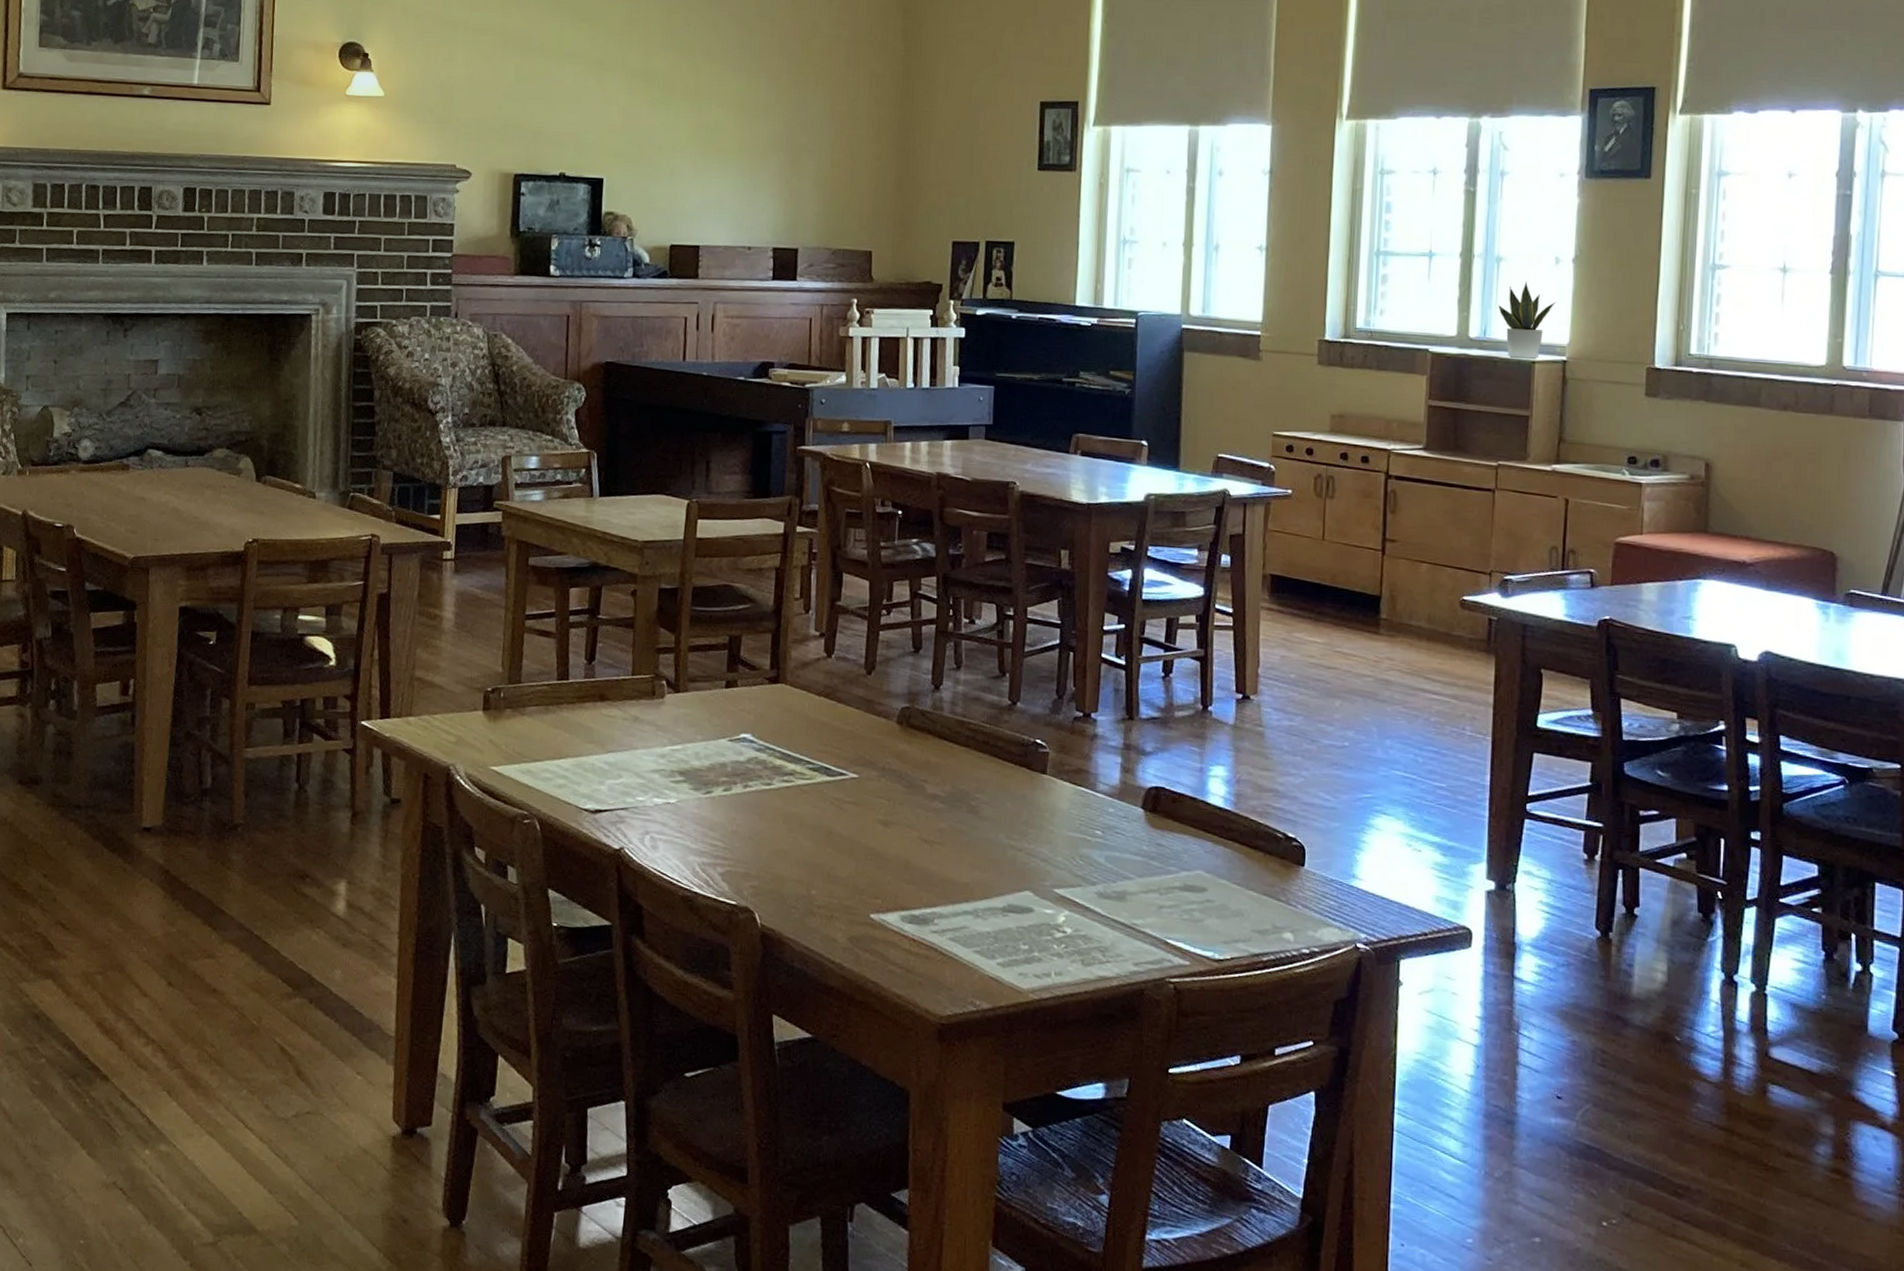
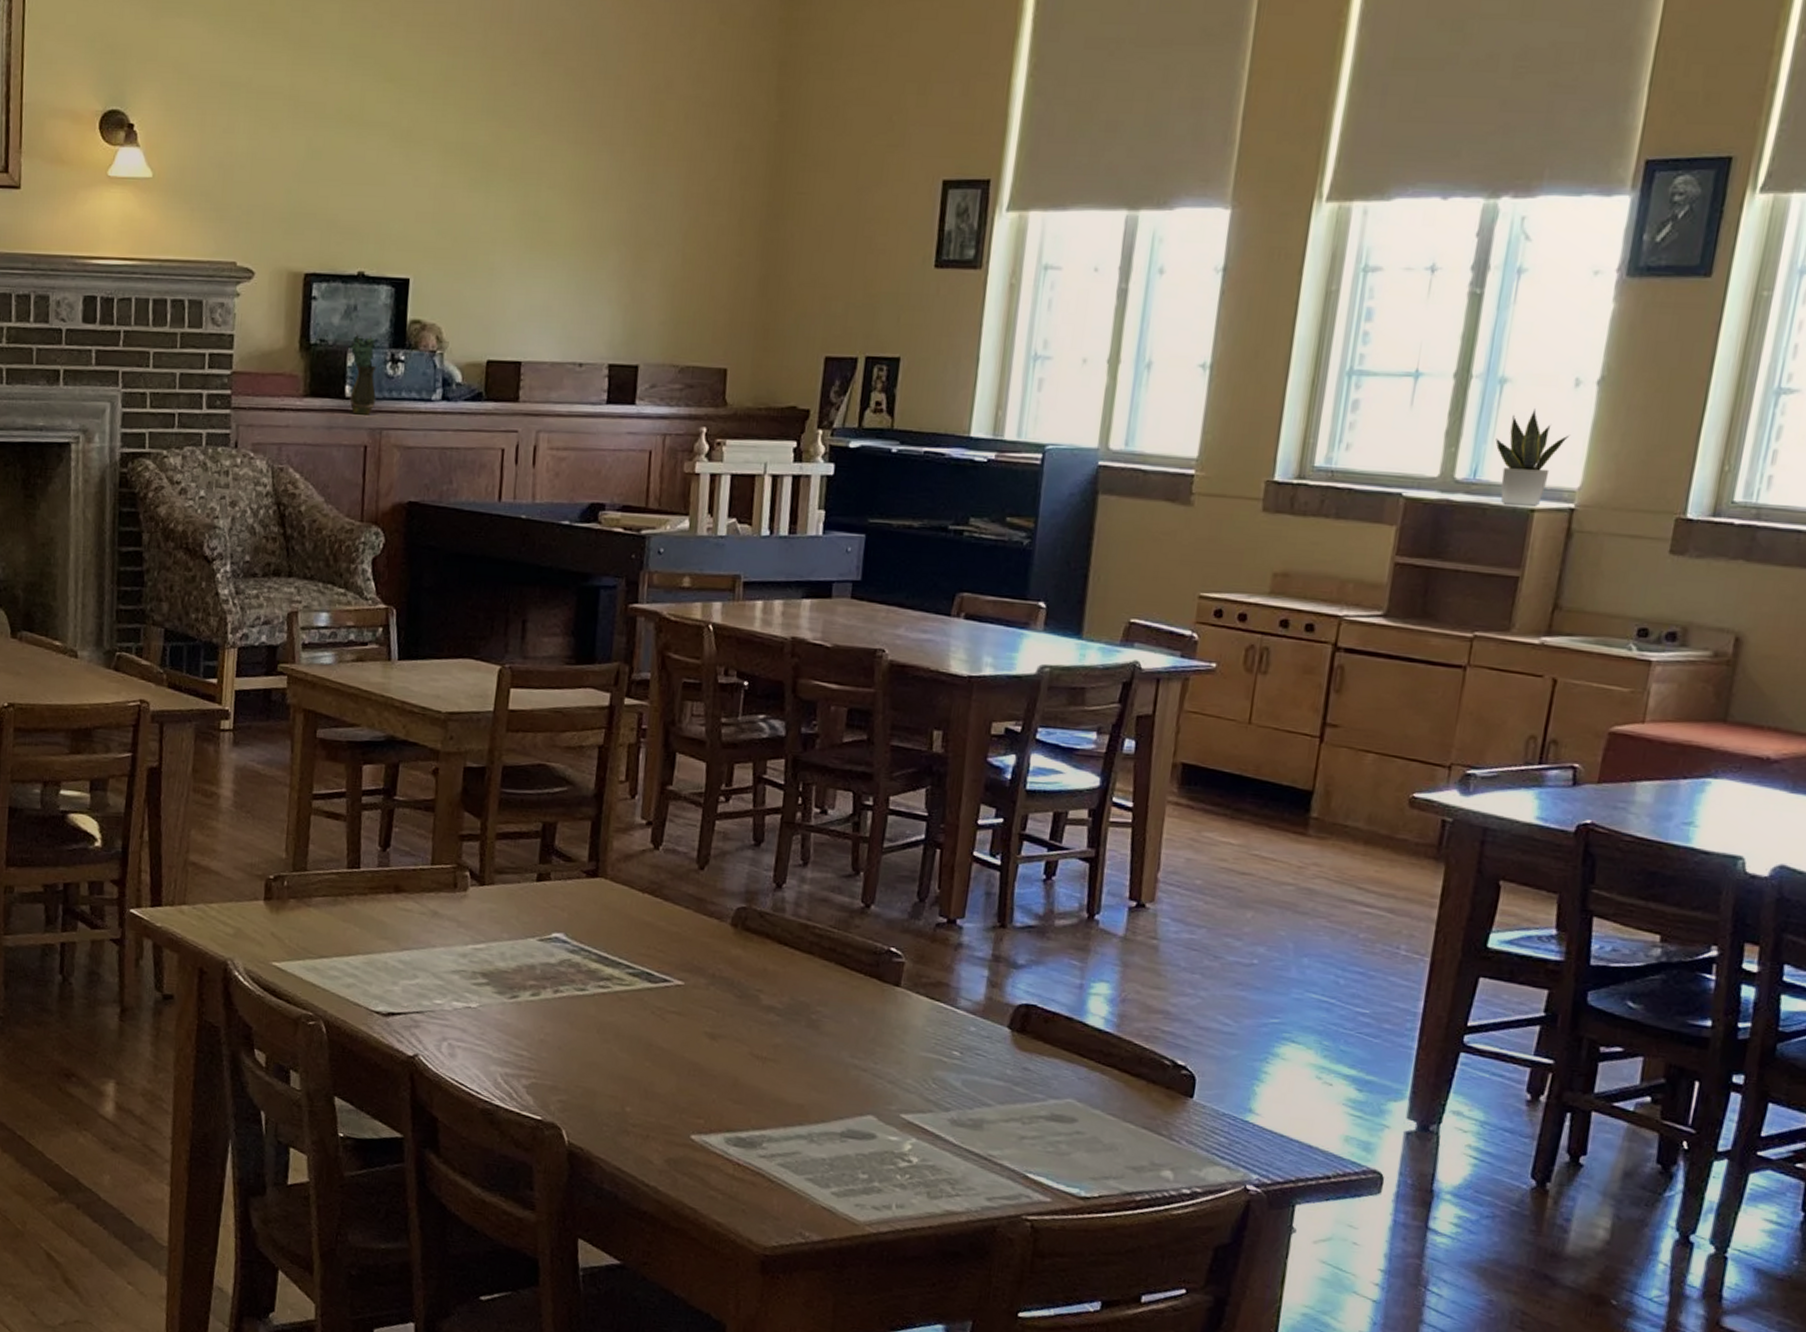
vase: none [553,221,577,290] -> present [349,331,377,415]

